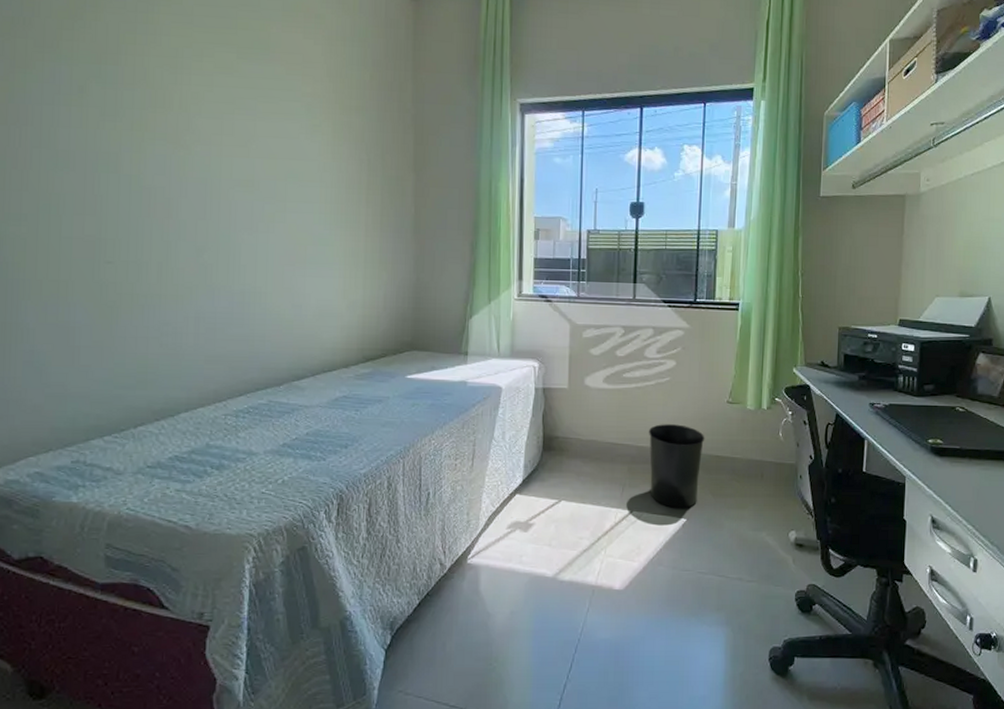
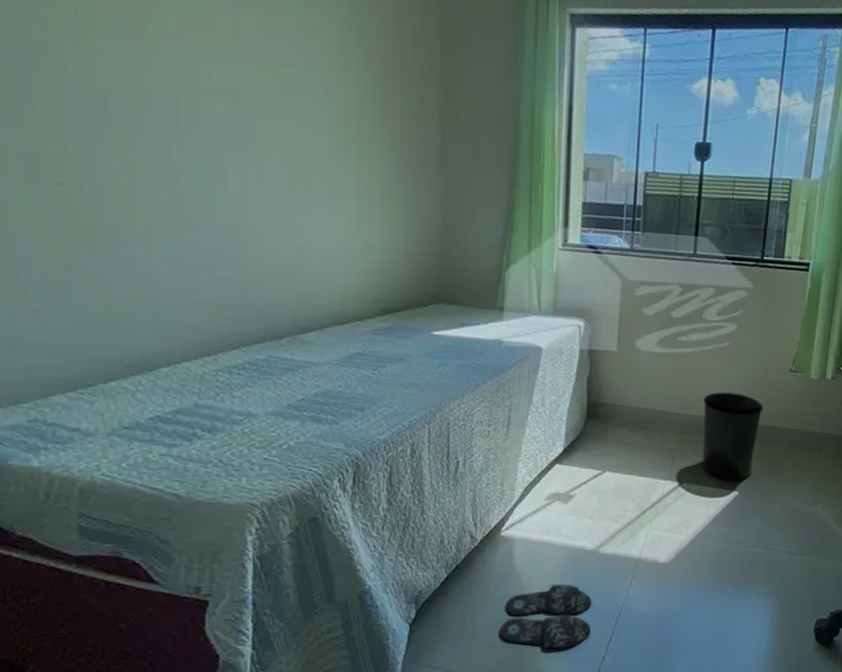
slippers: none [467,610,553,676] -> present [499,583,592,649]

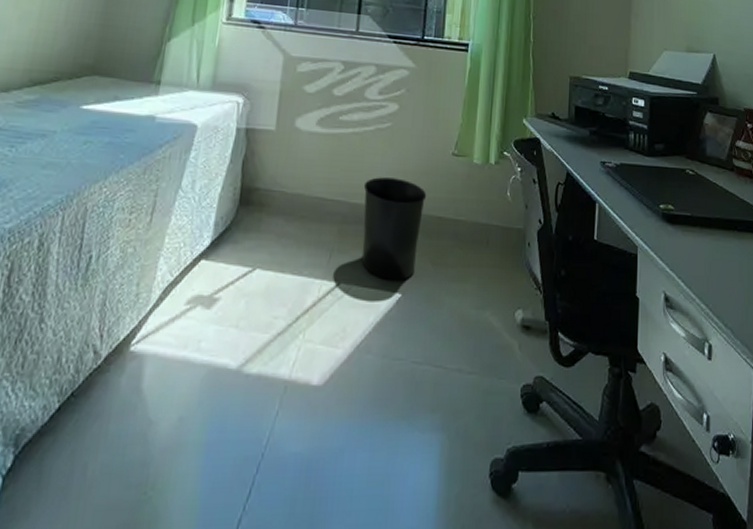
slippers: present [499,583,592,649] -> none [113,415,231,509]

